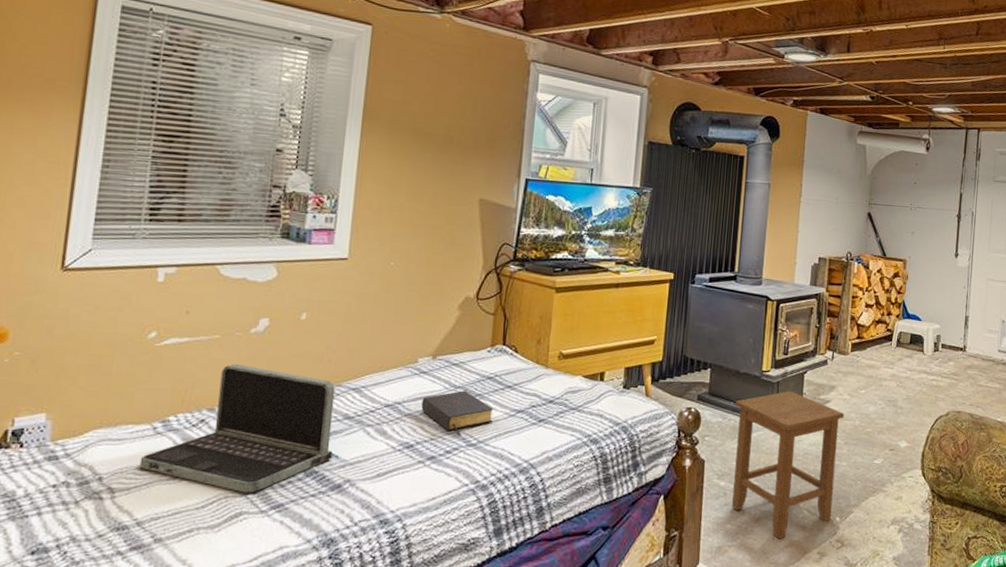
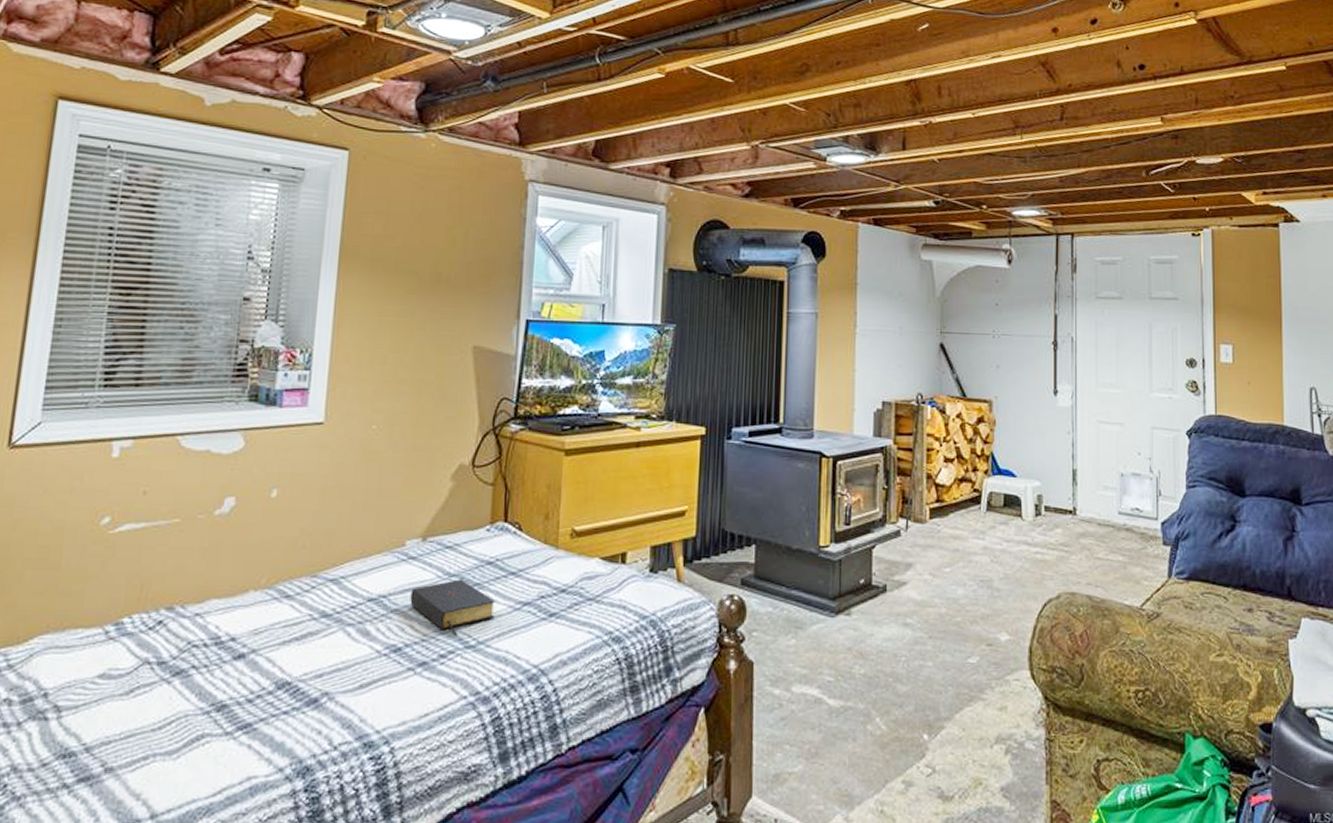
laptop: present [139,364,335,493] -> none [89,553,311,711]
stool: present [732,391,845,539] -> none [788,571,926,764]

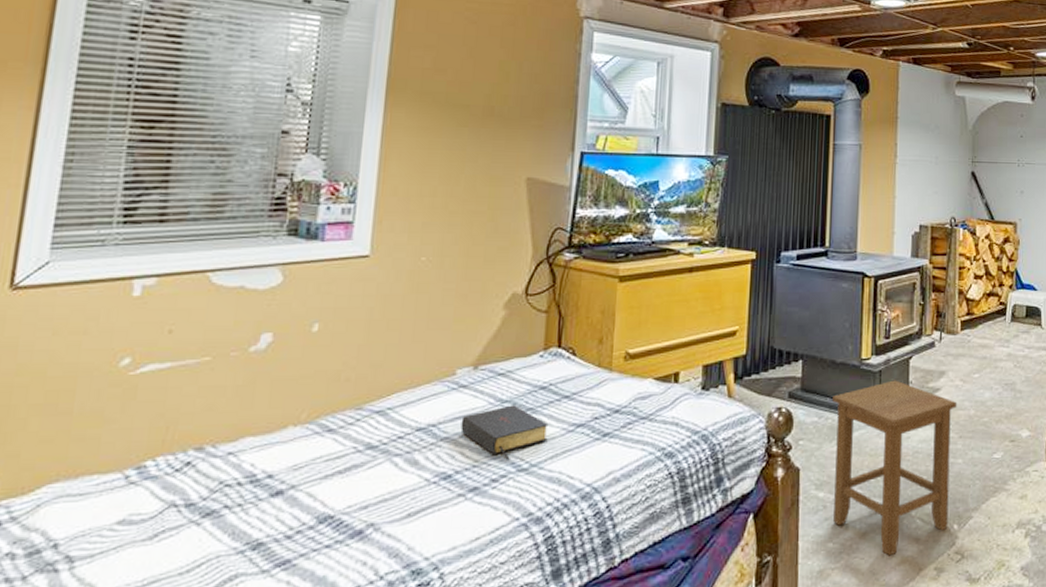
stool: none [788,571,926,764] -> present [833,380,957,556]

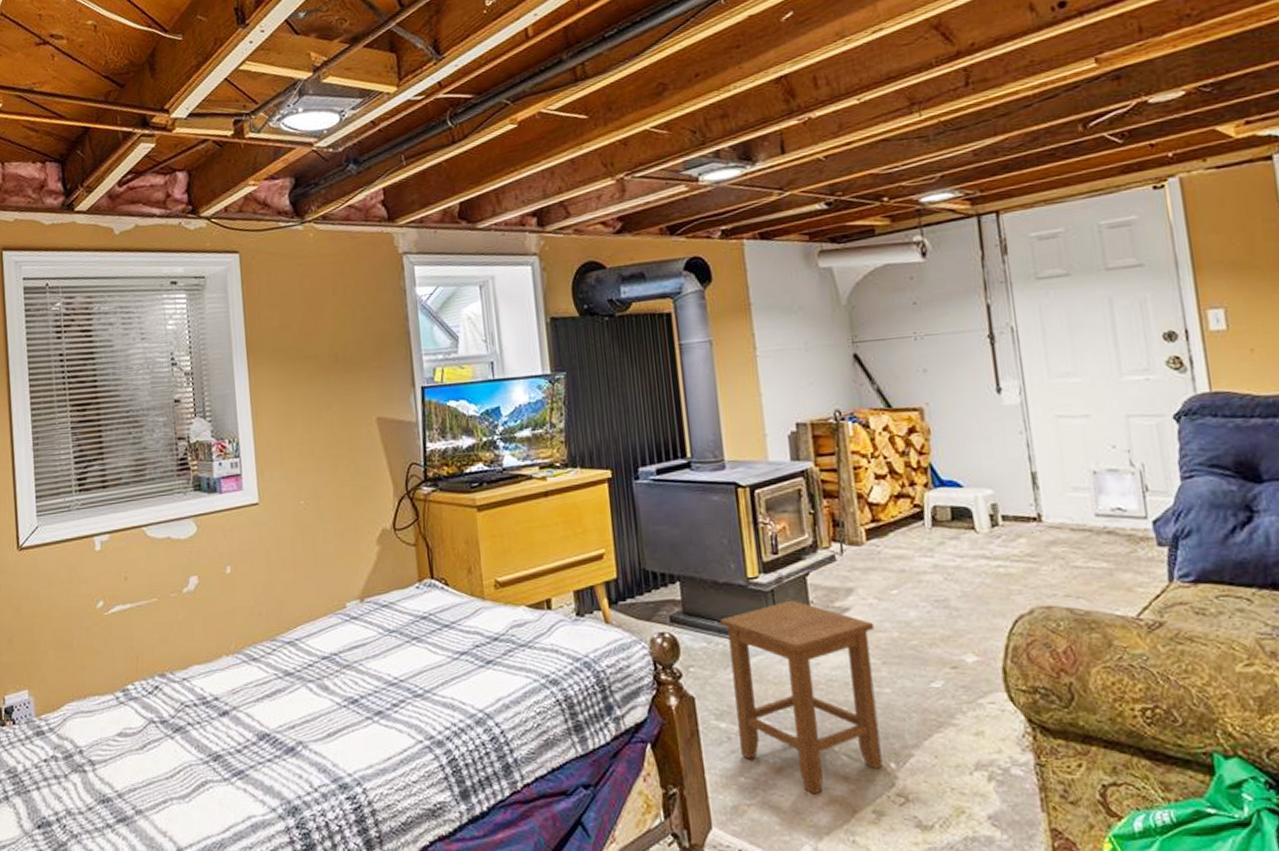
bible: present [460,405,549,460] -> none [358,634,436,686]

